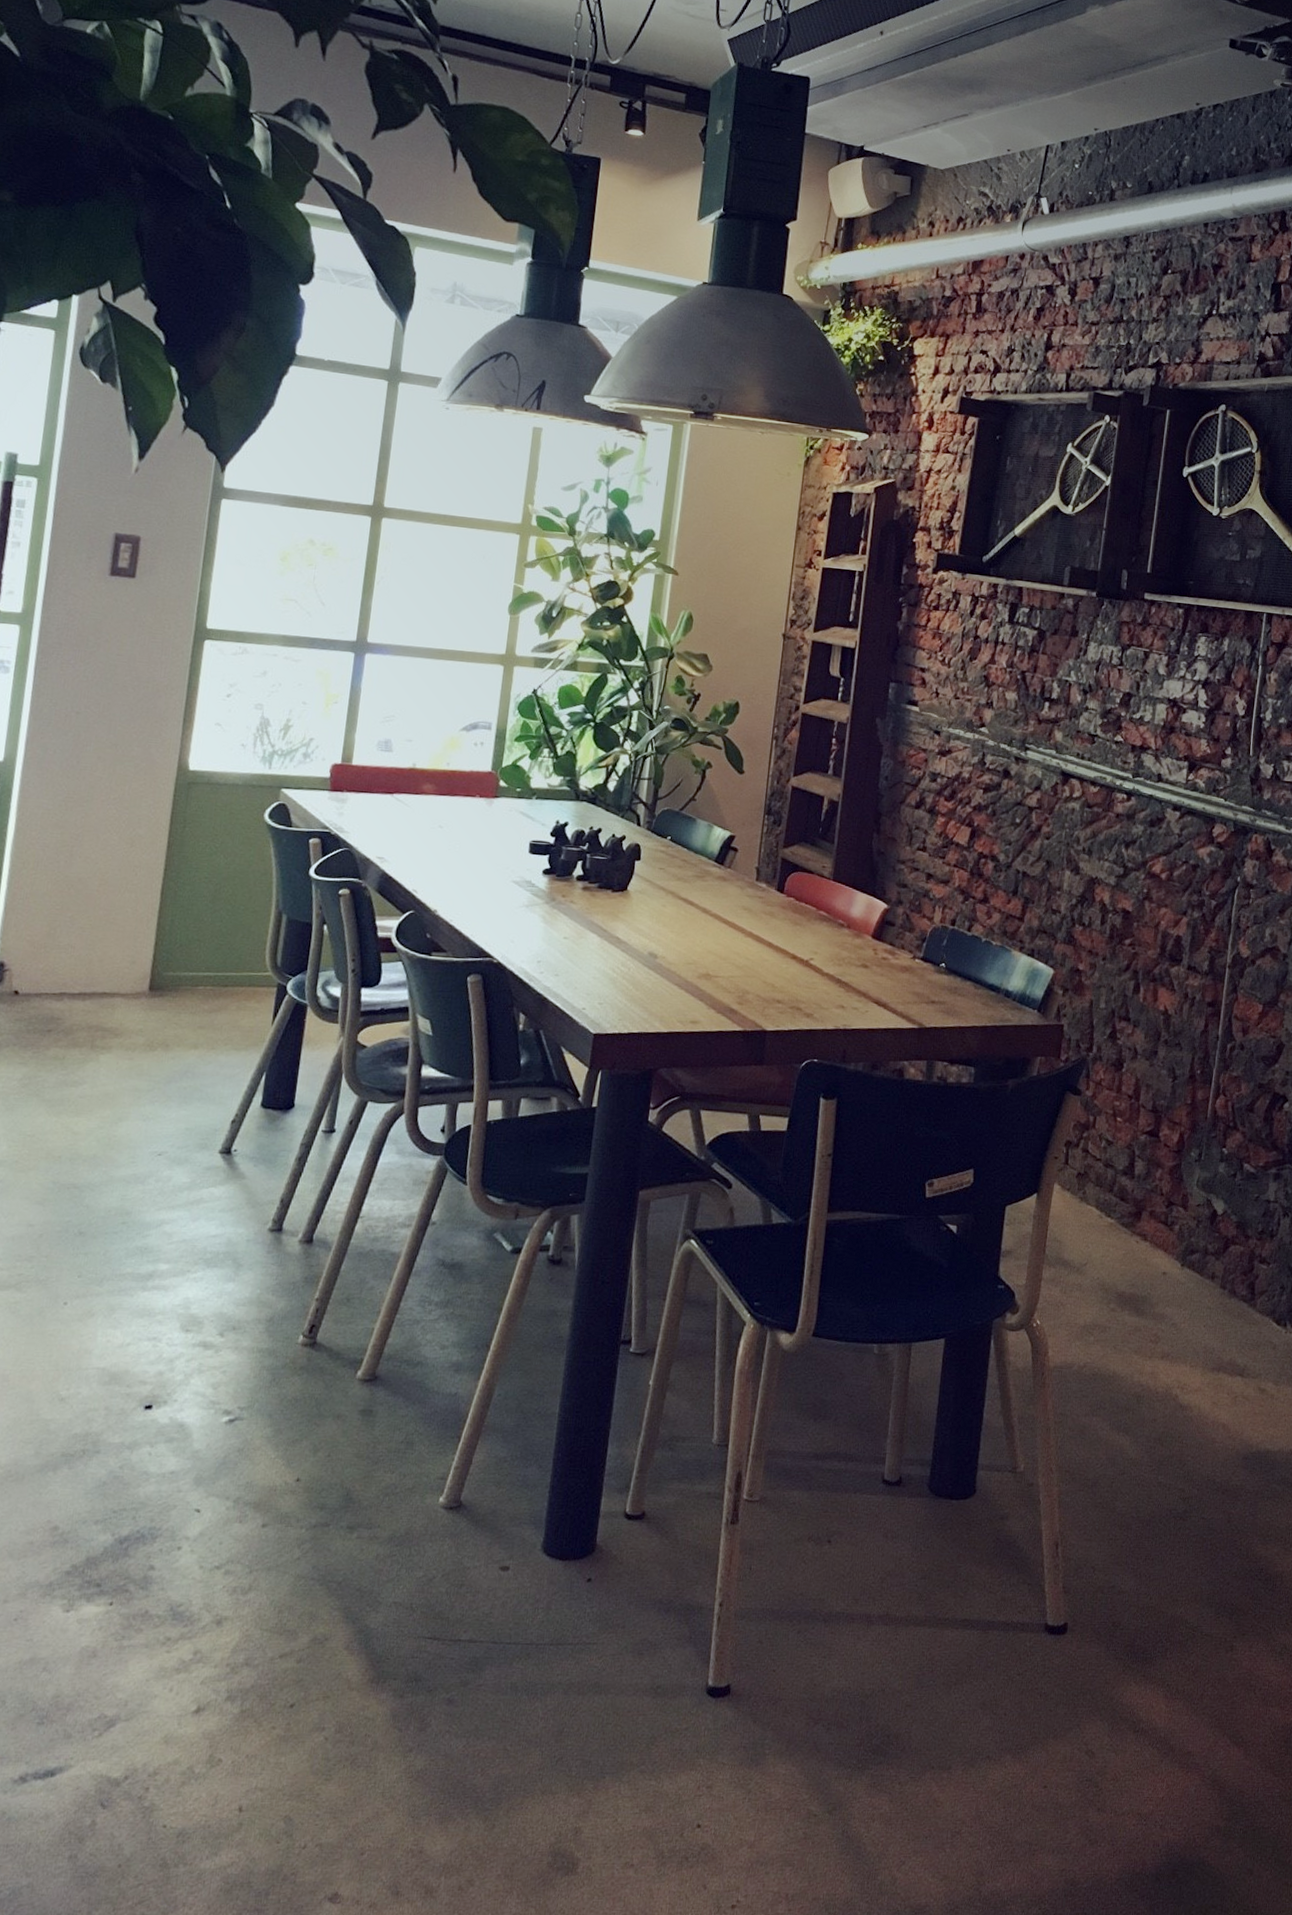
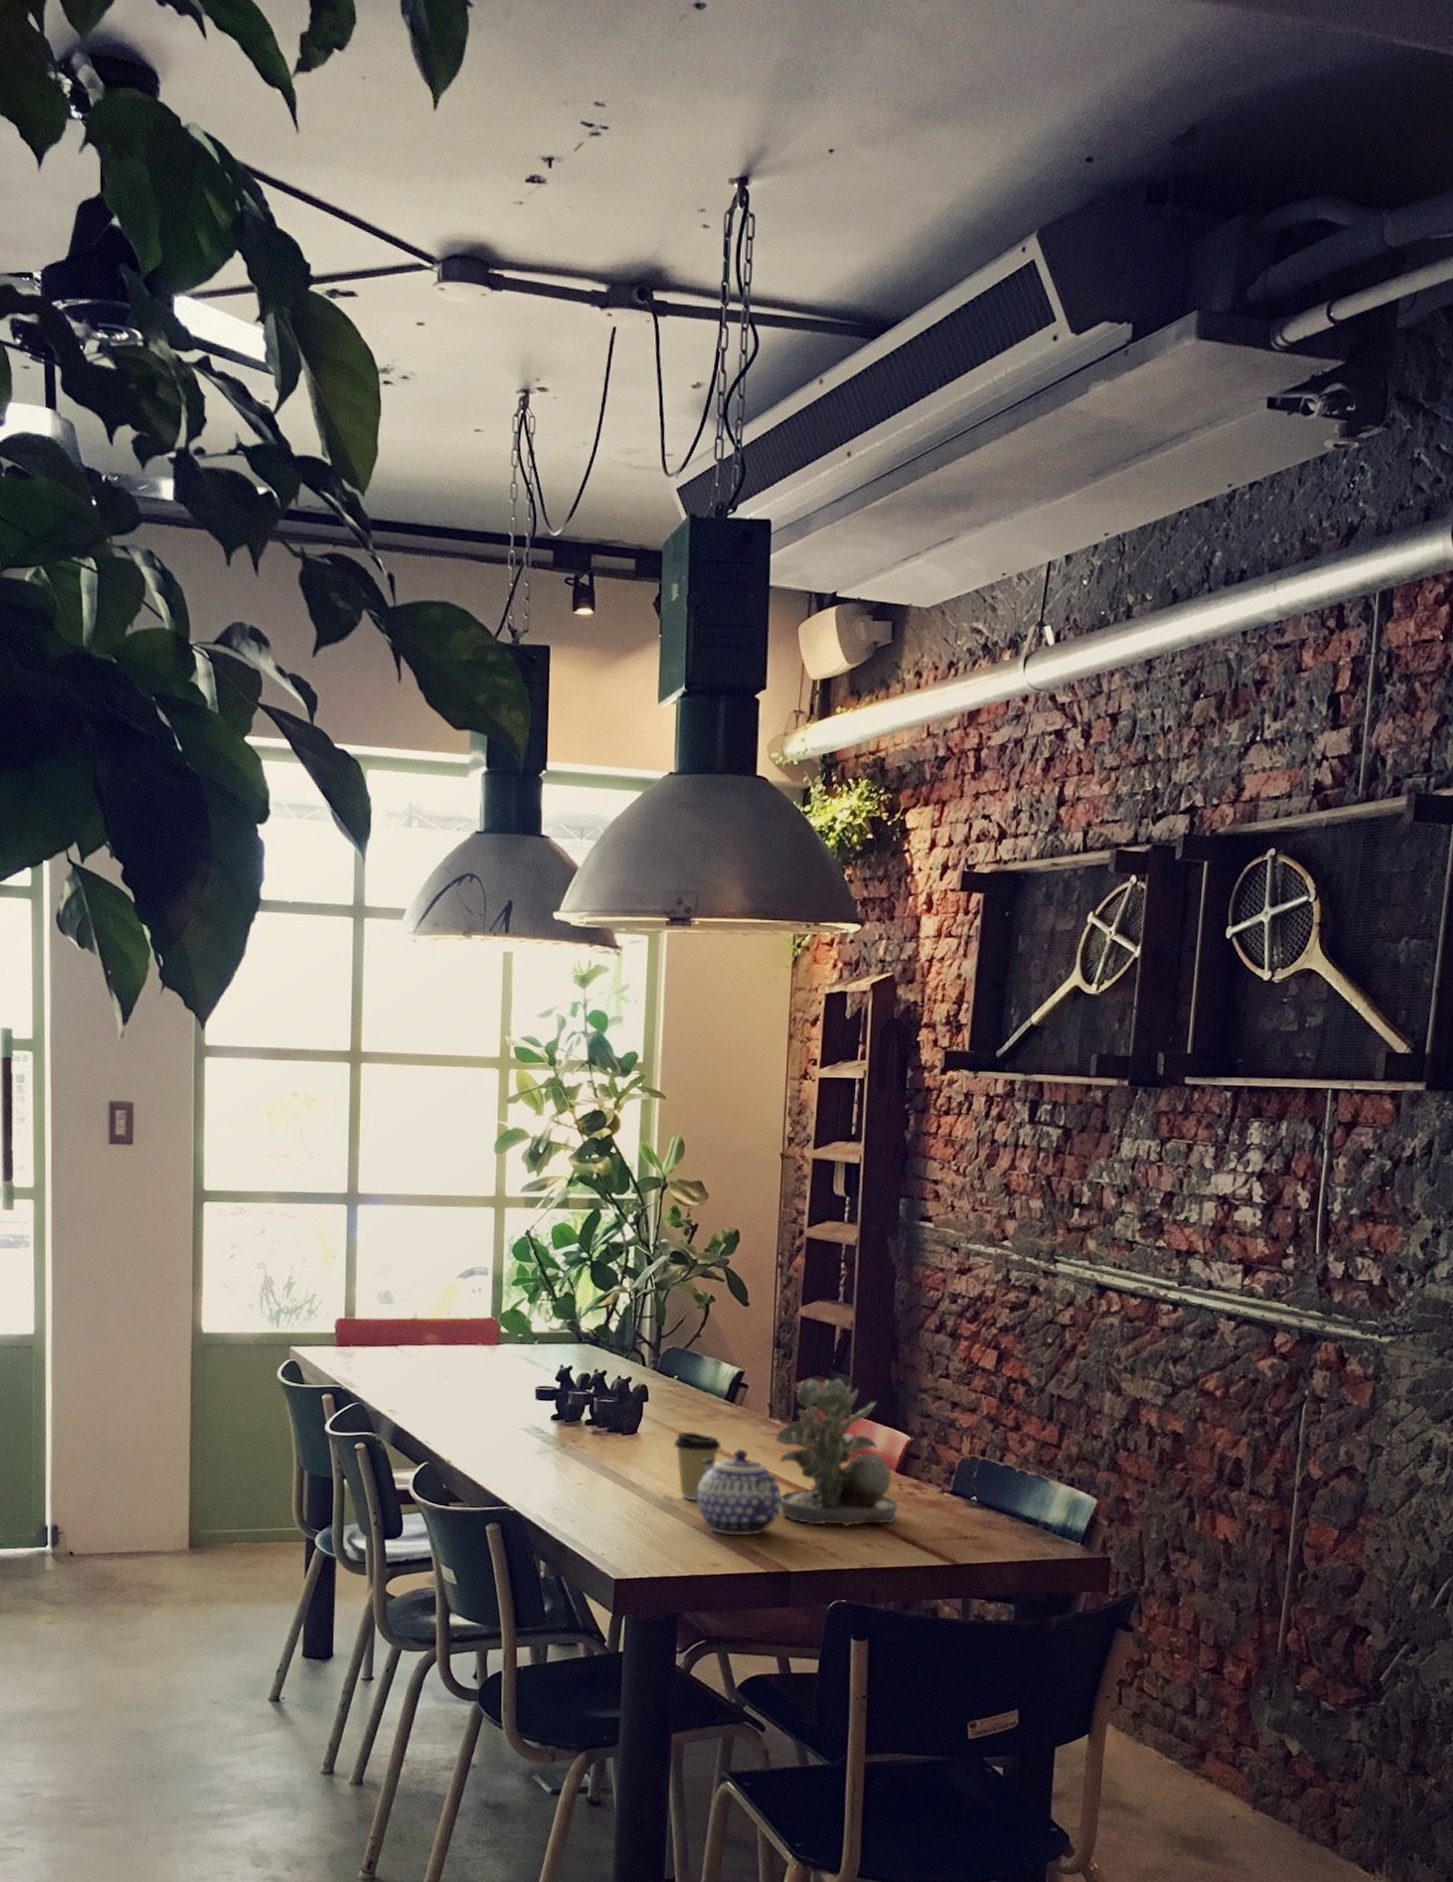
coffee cup: none [661,890,708,959] -> present [673,1431,721,1501]
teapot: none [680,910,763,995] -> present [697,1449,782,1536]
succulent plant: none [760,846,873,988] -> present [775,1378,899,1526]

